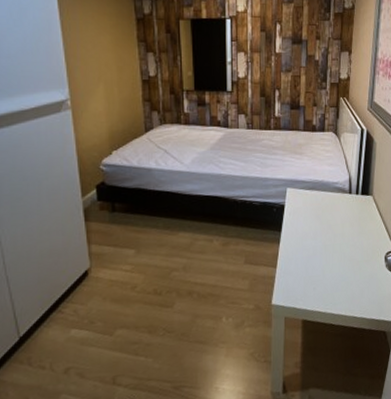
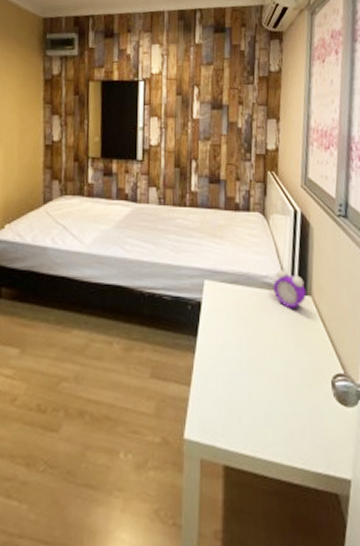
alarm clock: none [342,176,368,206] -> present [273,269,306,309]

